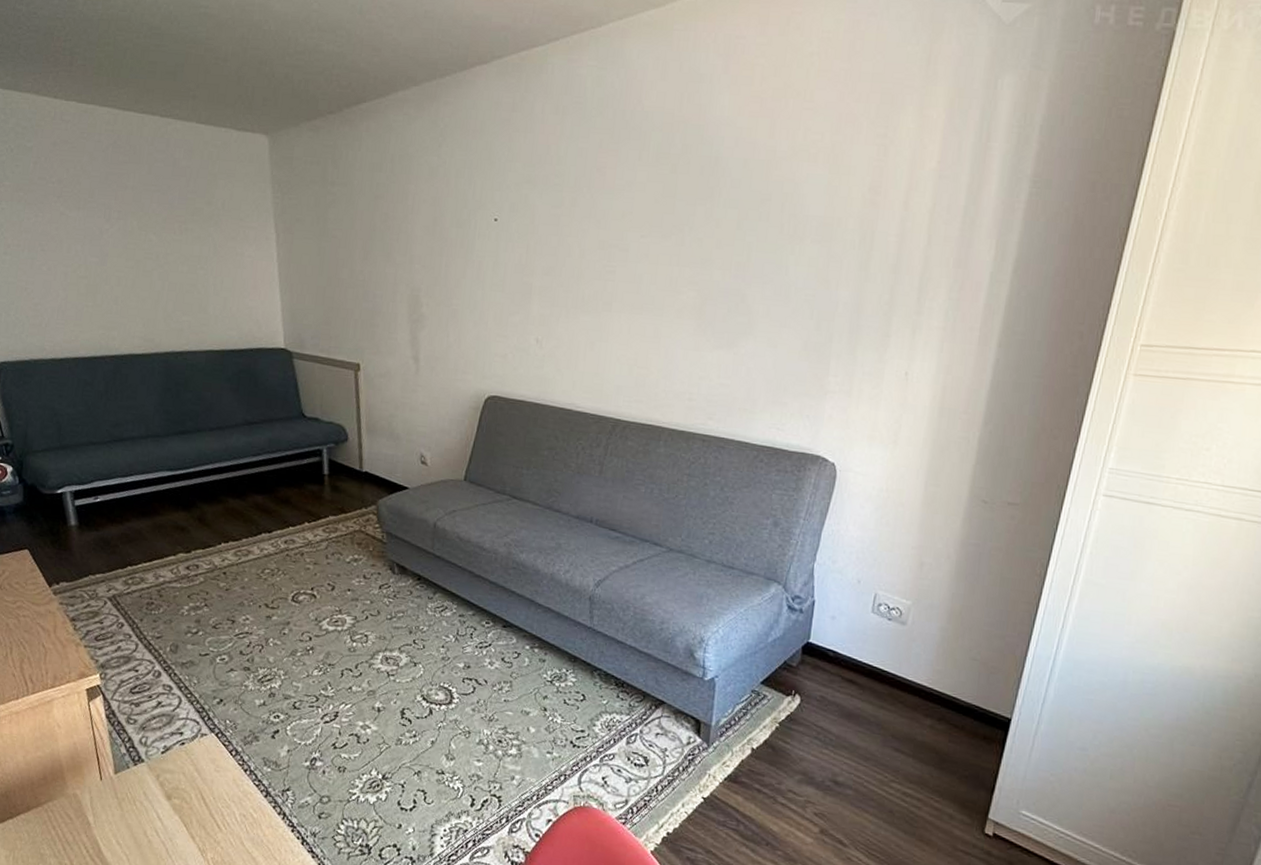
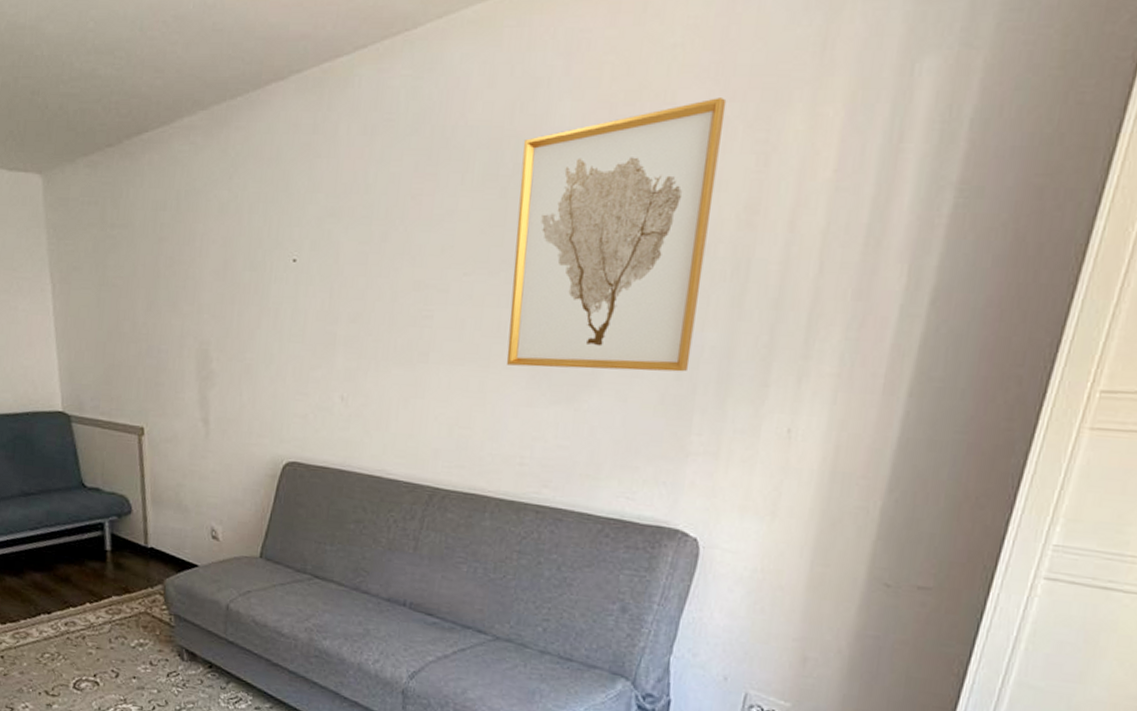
wall art: none [677,98,854,324] -> present [506,98,727,372]

